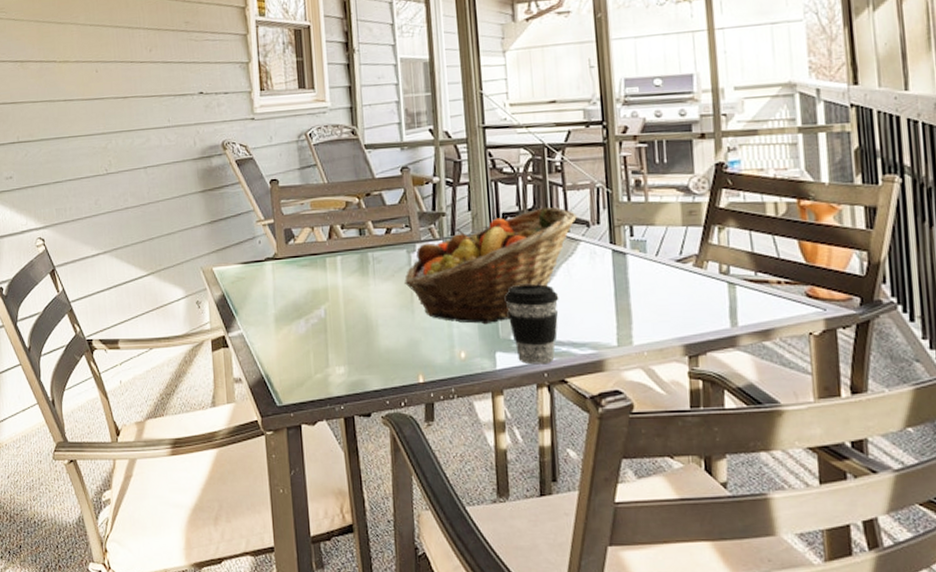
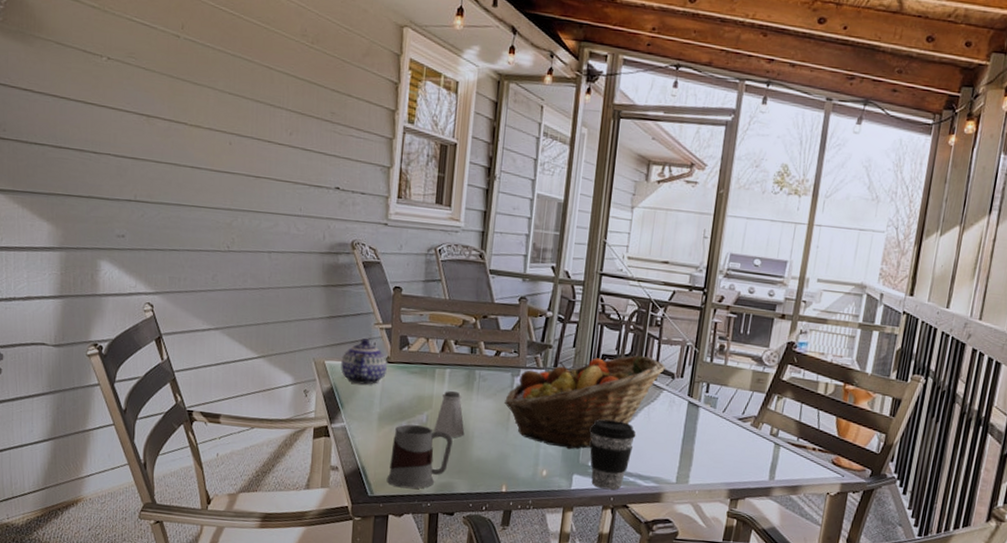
teapot: none [229,238,276,287] -> present [341,339,387,385]
mug: none [293,321,357,393] -> present [386,424,453,489]
saltshaker: none [334,279,368,329] -> present [433,391,465,437]

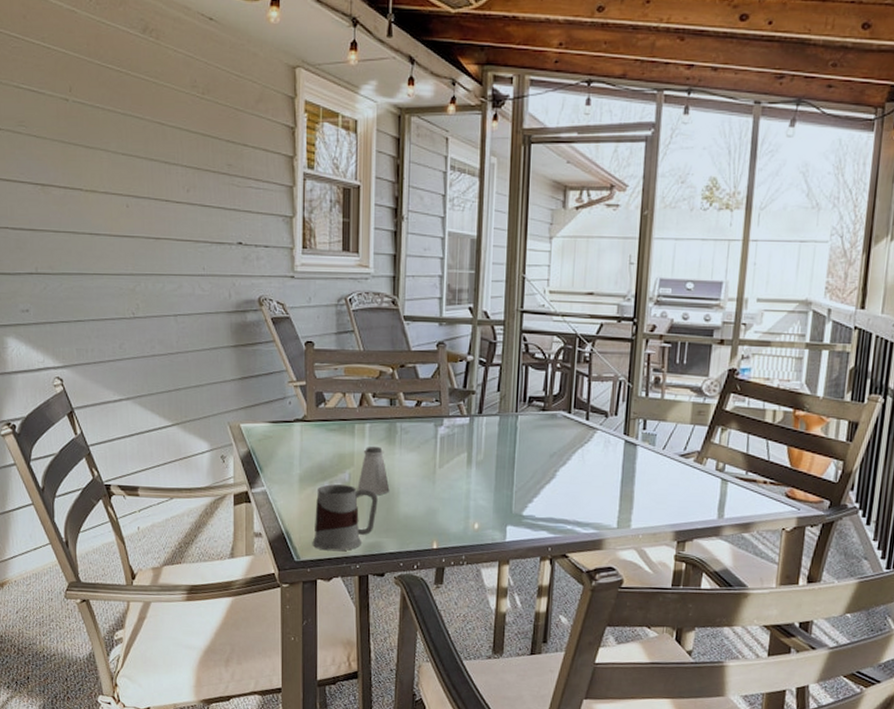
teapot: present [341,339,387,385] -> none [257,398,304,446]
fruit basket: present [504,355,667,450] -> none [429,394,599,500]
coffee cup: present [590,419,636,490] -> none [522,466,571,540]

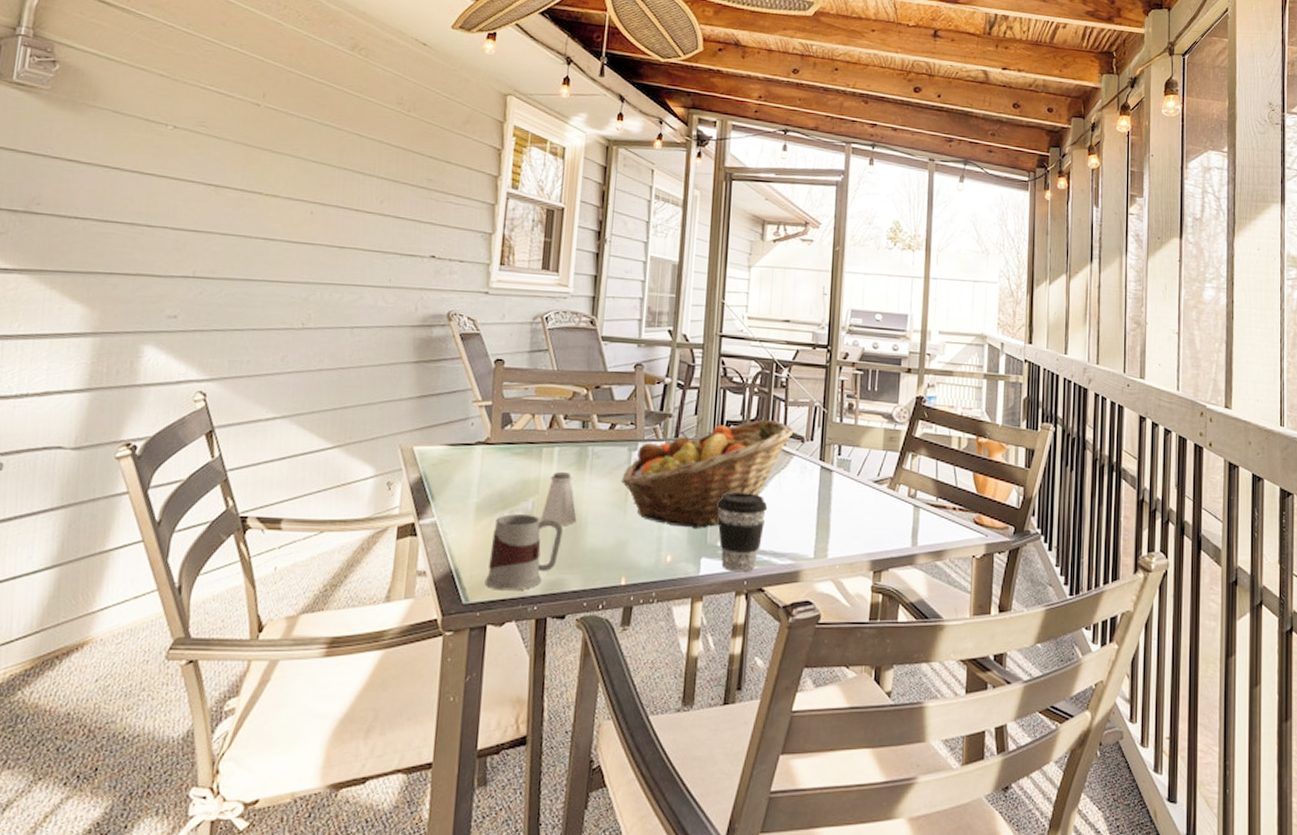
fruit basket: none [429,394,599,500] -> present [621,419,795,529]
coffee cup: none [522,466,571,540] -> present [718,492,768,573]

